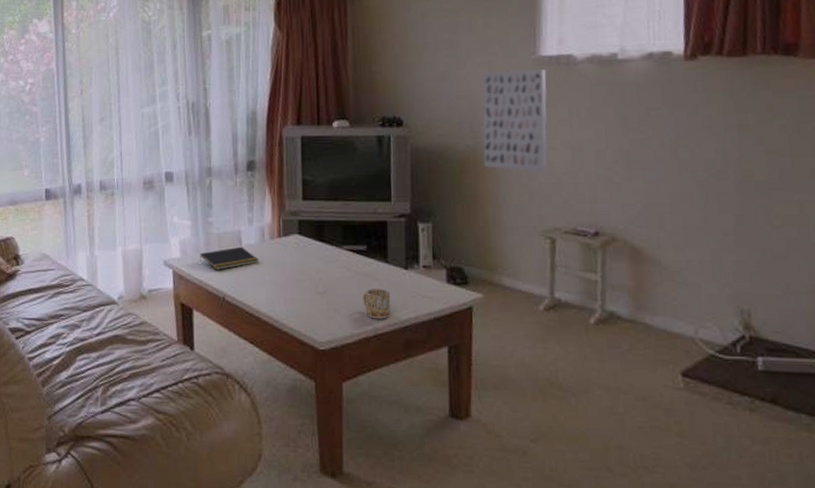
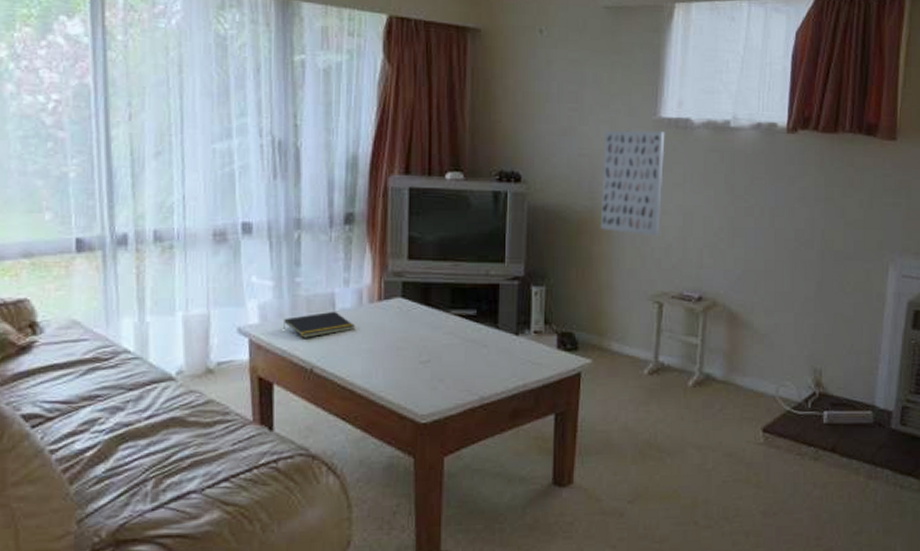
mug: present [363,289,391,319] -> none [470,356,500,388]

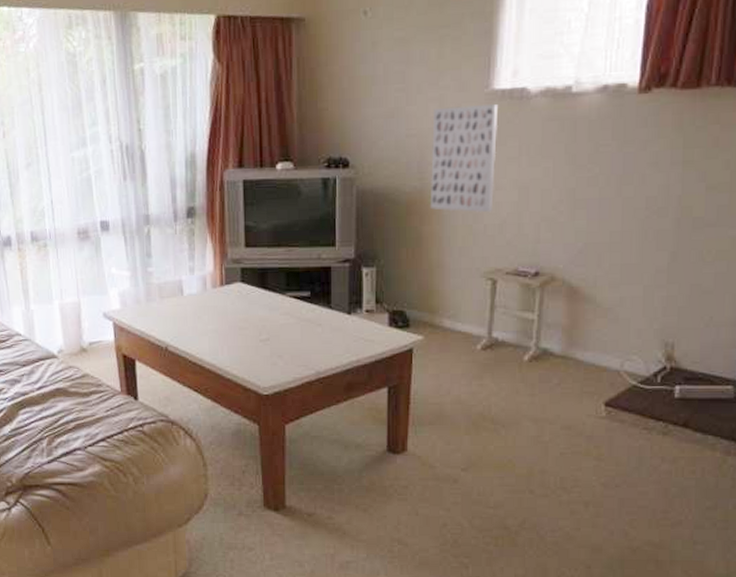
notepad: present [284,311,355,338] -> none [140,296,201,321]

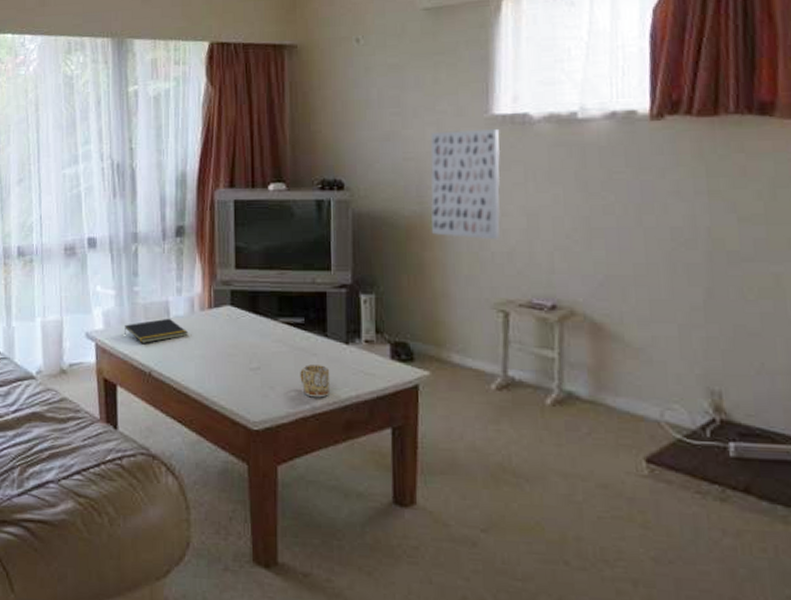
notepad: none [140,296,201,321] -> present [125,318,188,343]
mug: none [306,334,334,364] -> present [300,365,331,398]

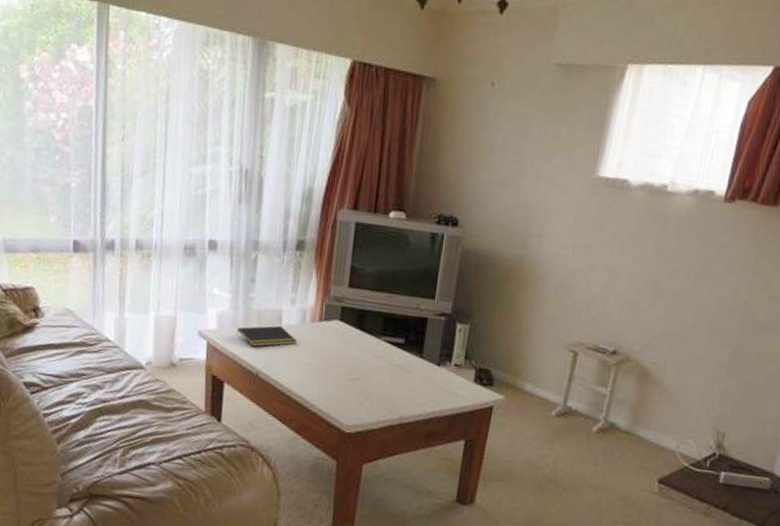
mug: present [300,365,331,398] -> none [393,380,420,410]
wall art: present [430,129,501,240] -> none [526,184,601,290]

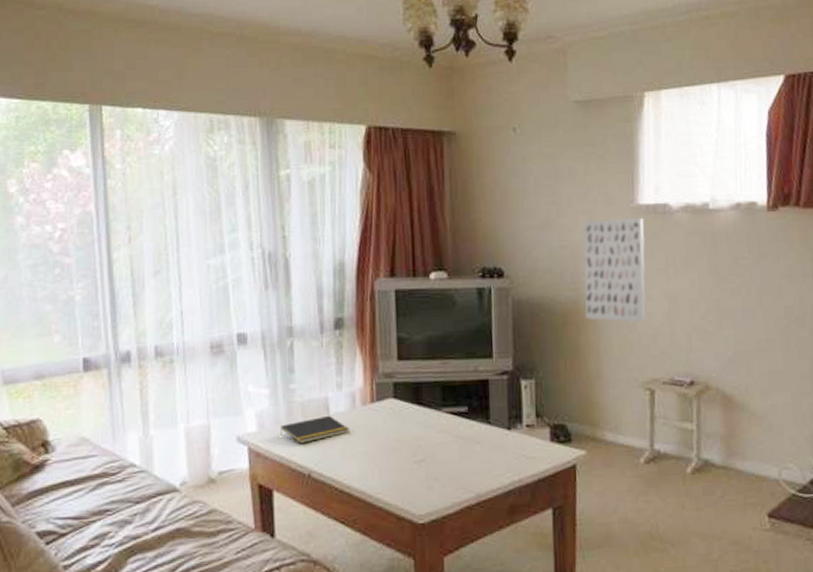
wall art: none [526,184,601,290] -> present [582,218,647,323]

